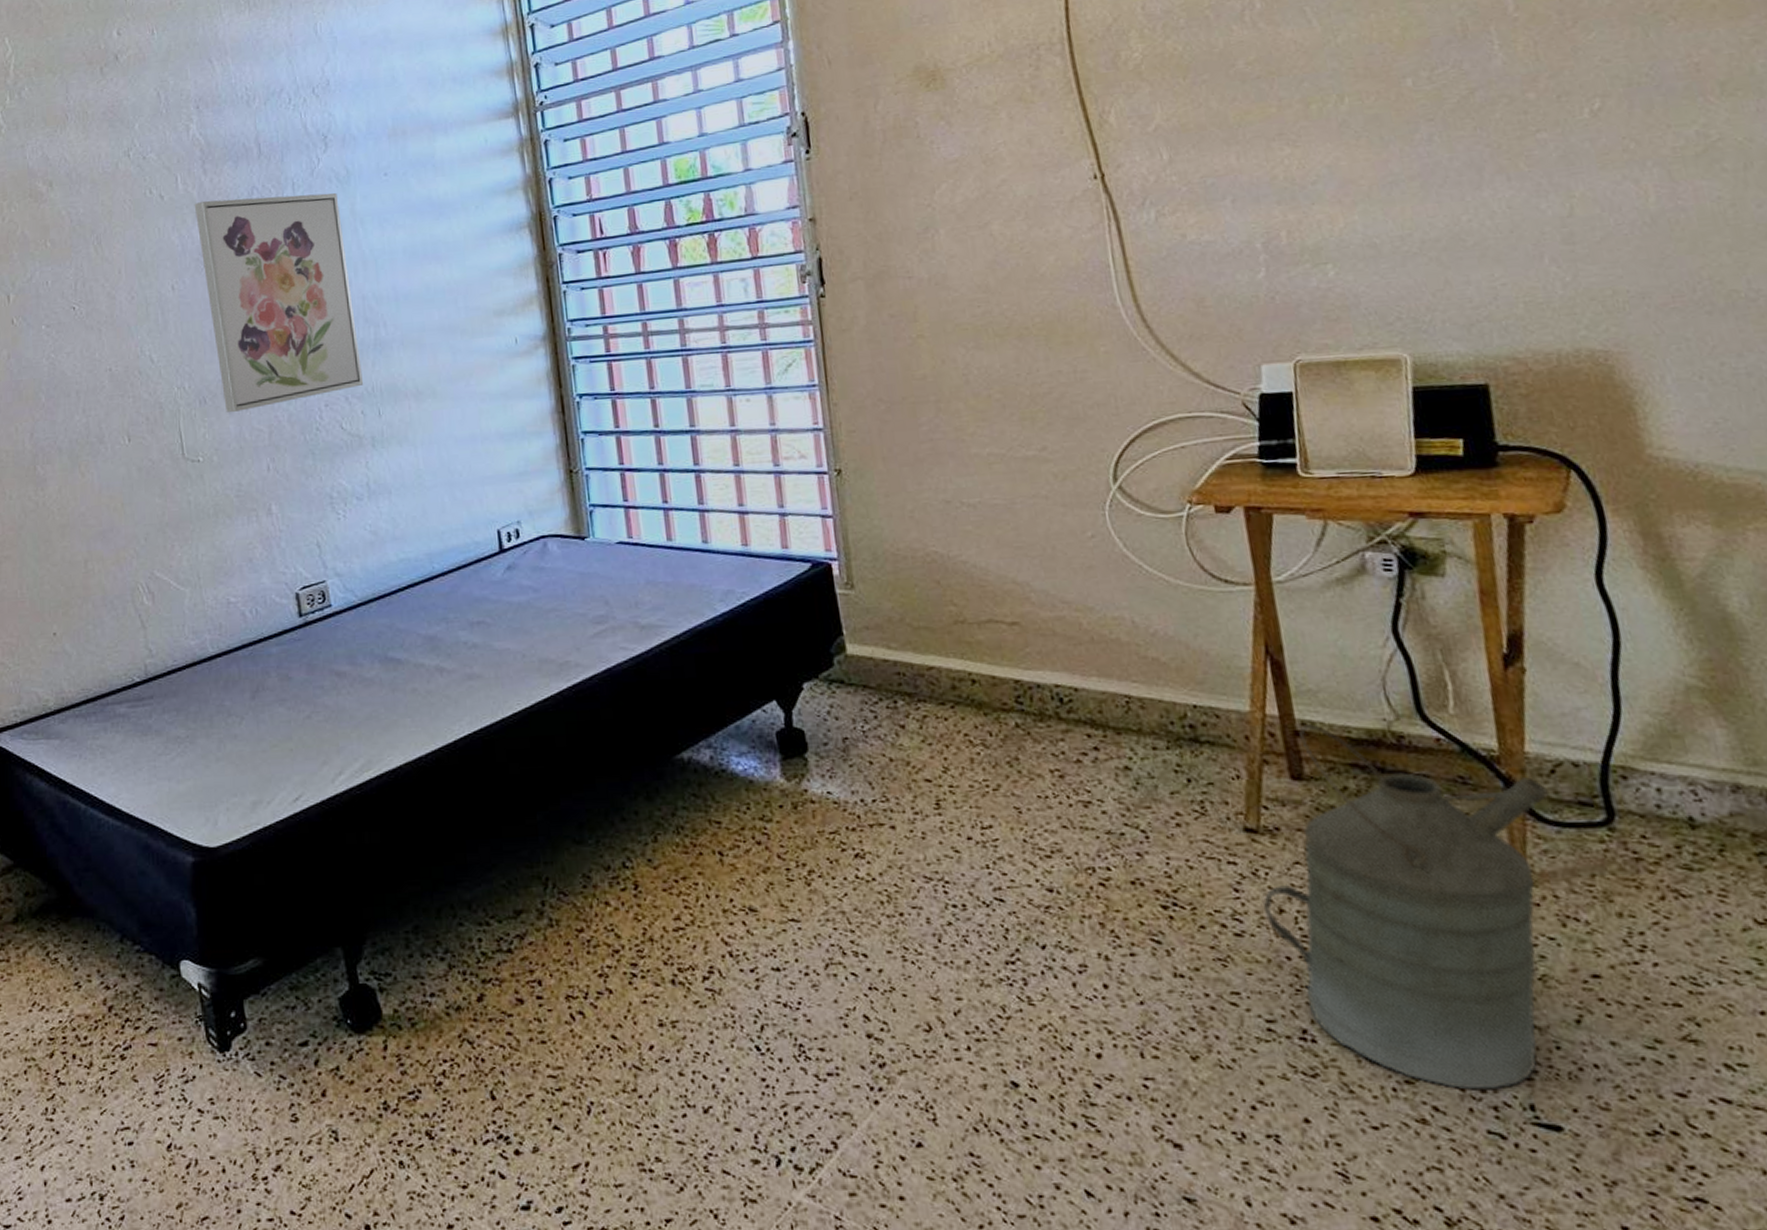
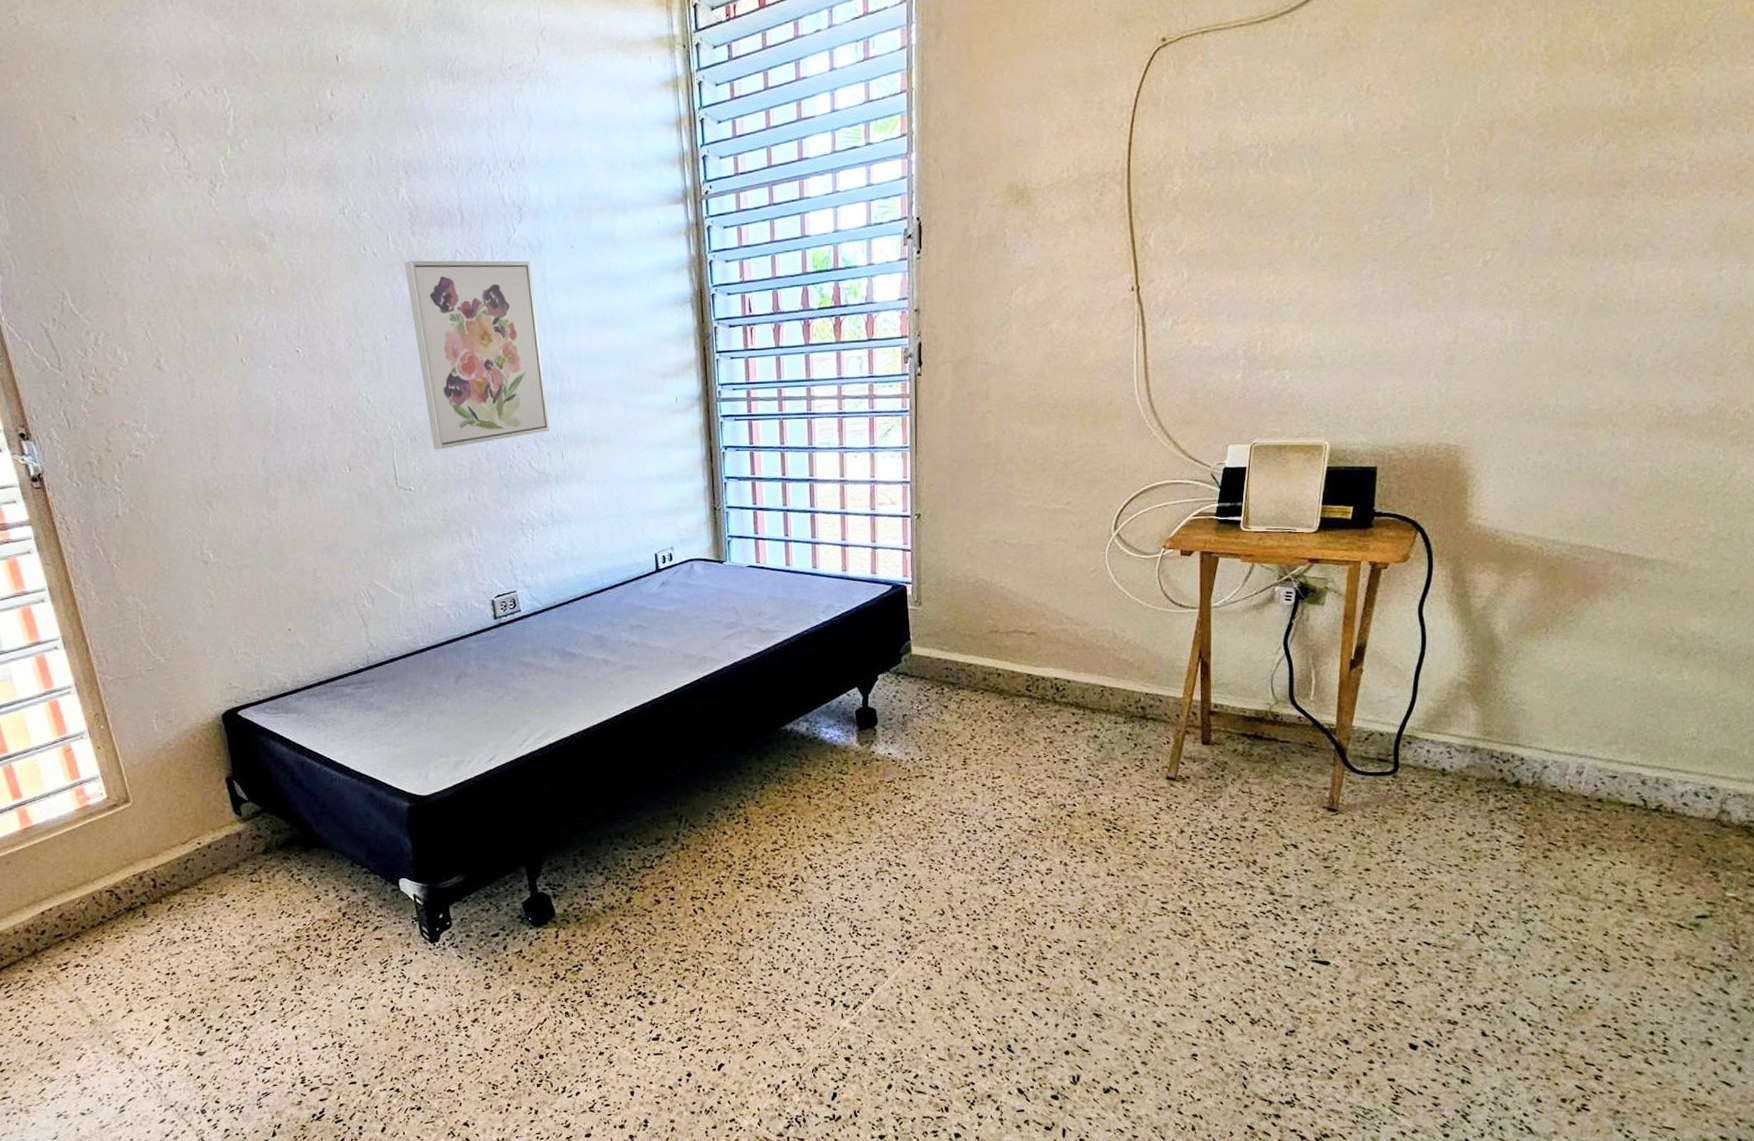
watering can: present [1263,724,1550,1090] -> none [1172,707,1362,942]

